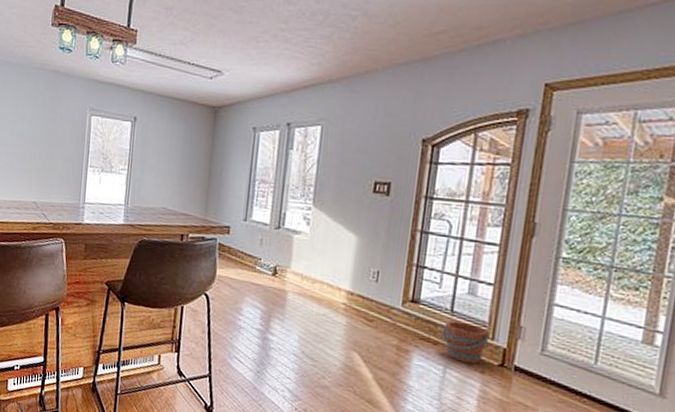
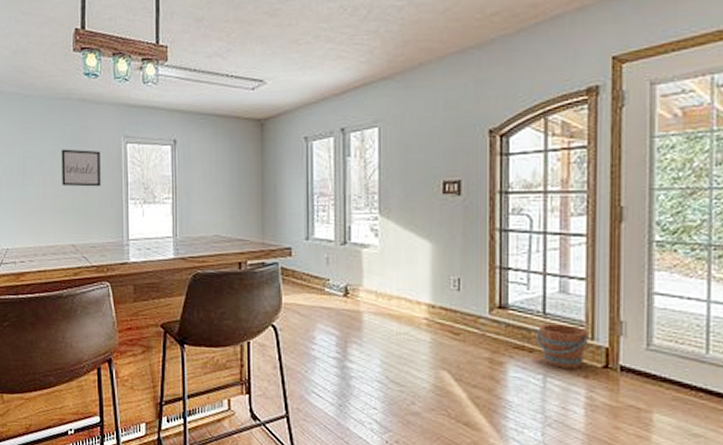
wall art: none [30,114,67,152] -> present [61,149,101,187]

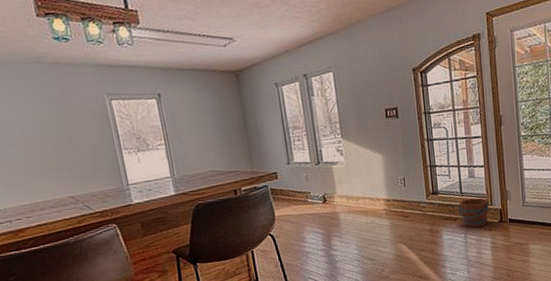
wall art: present [61,149,101,187] -> none [42,109,91,145]

